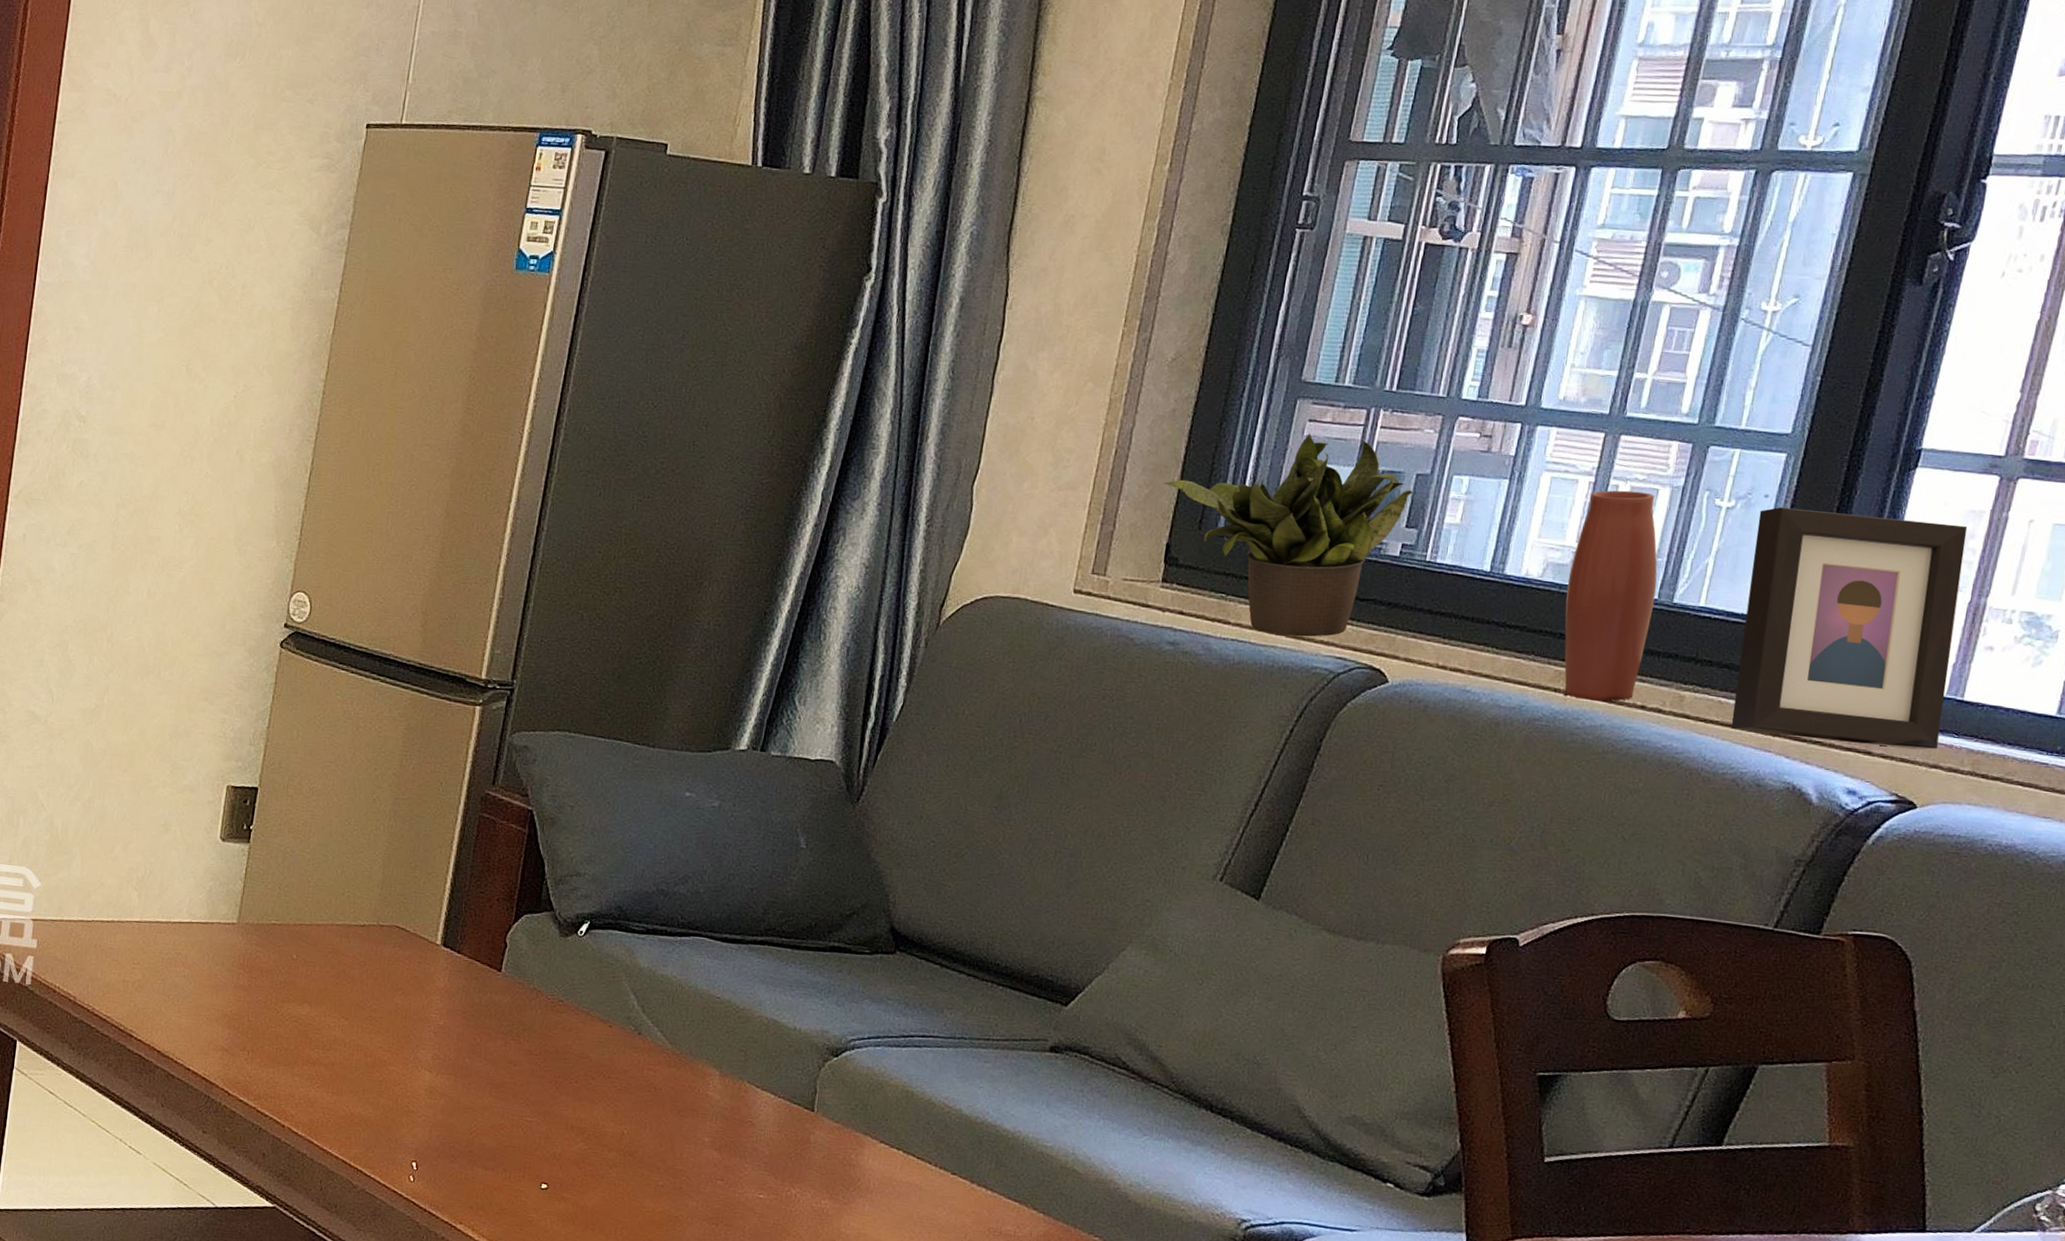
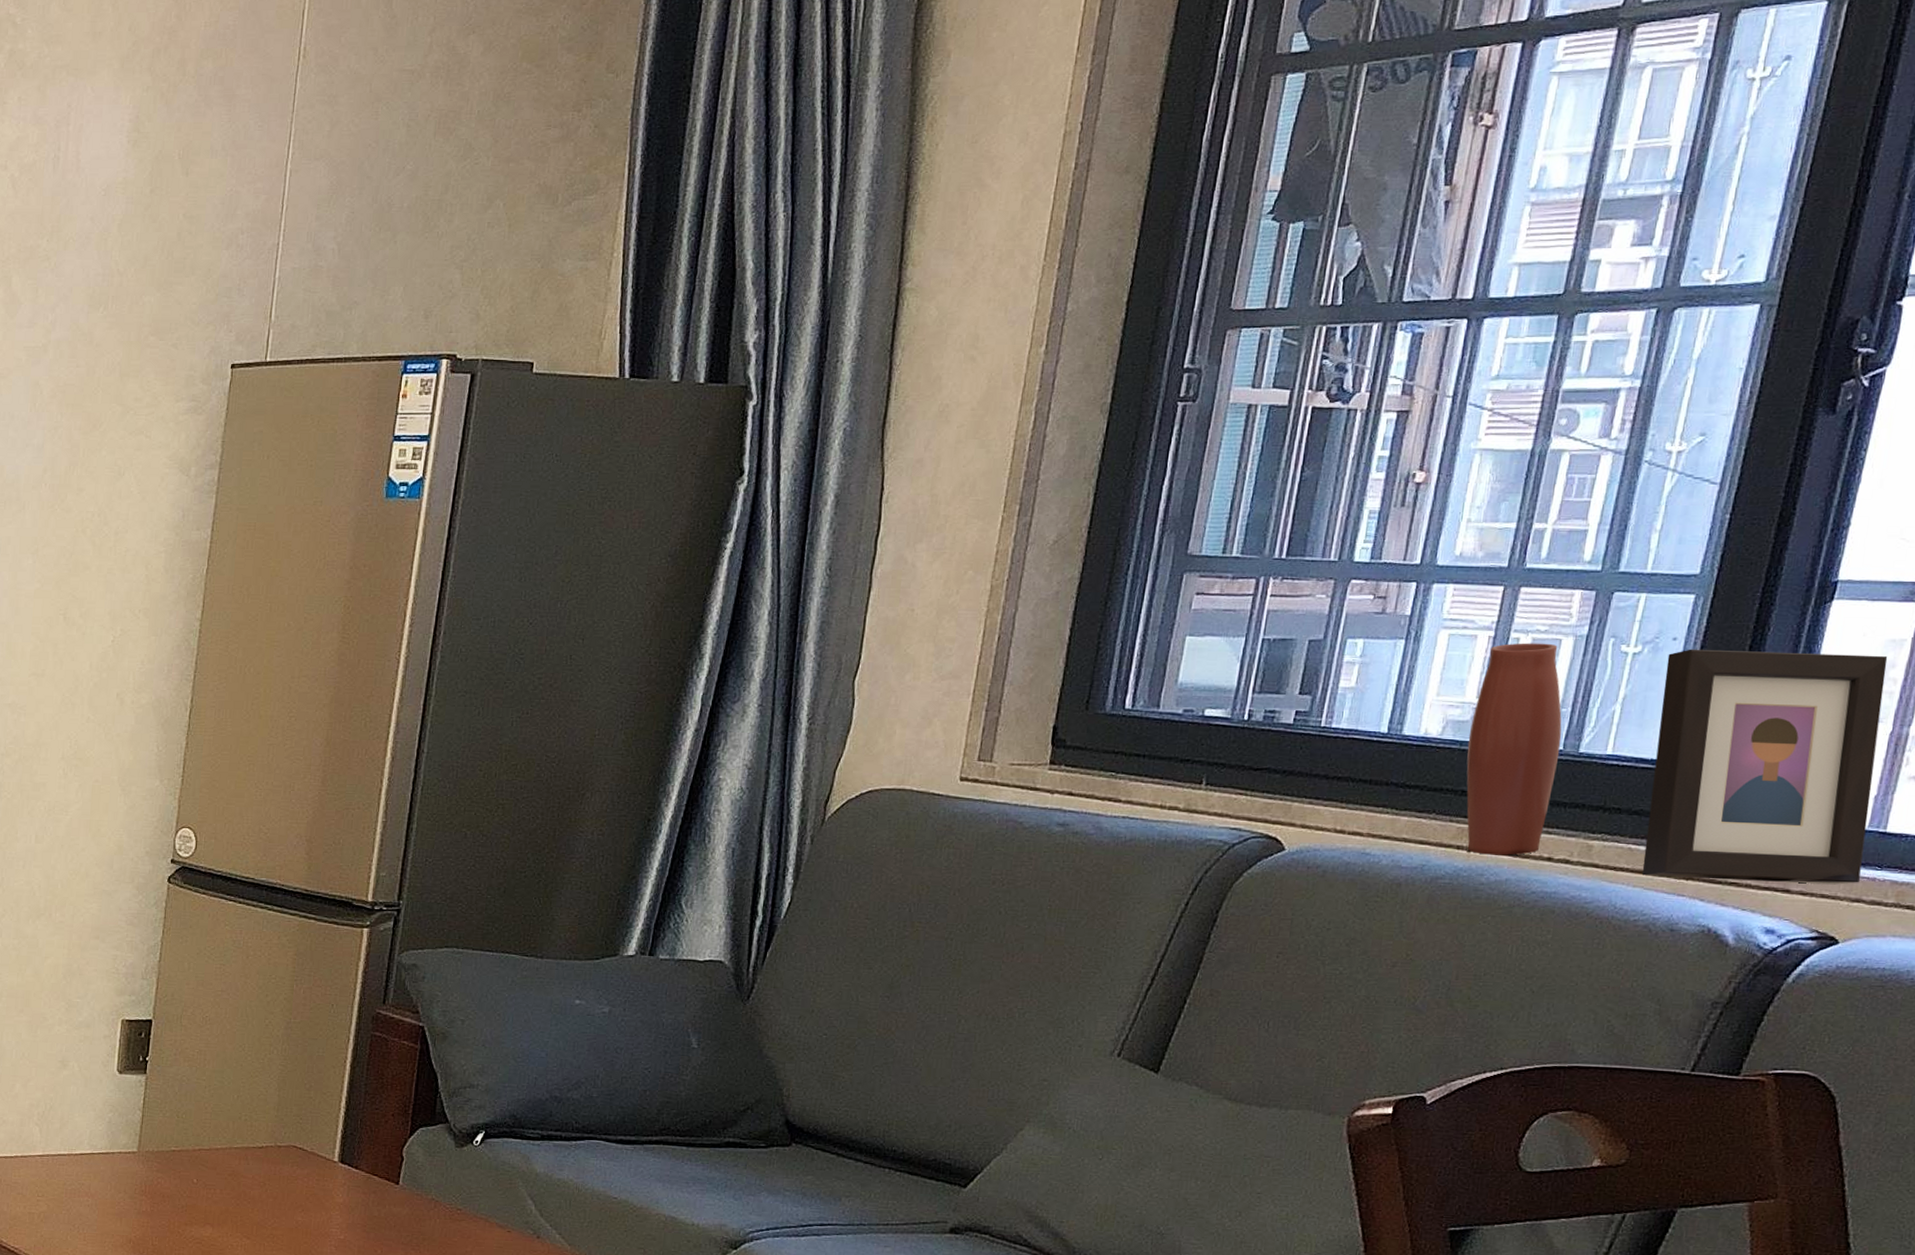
potted plant: present [1163,433,1413,637] -> none [1048,606,1305,810]

